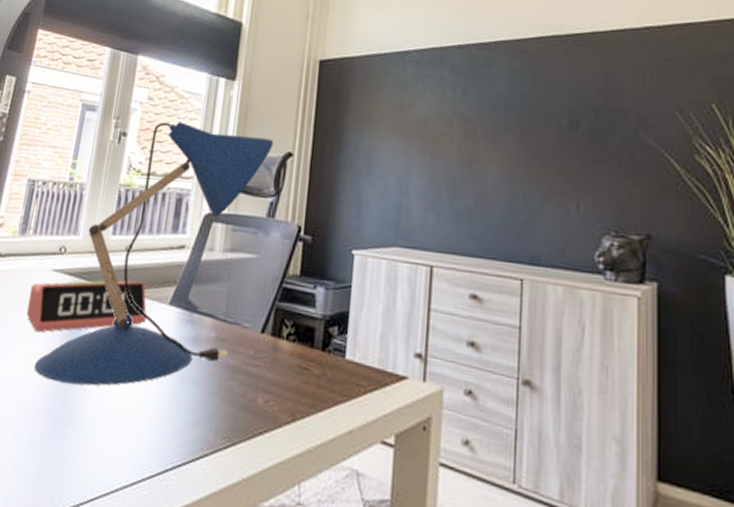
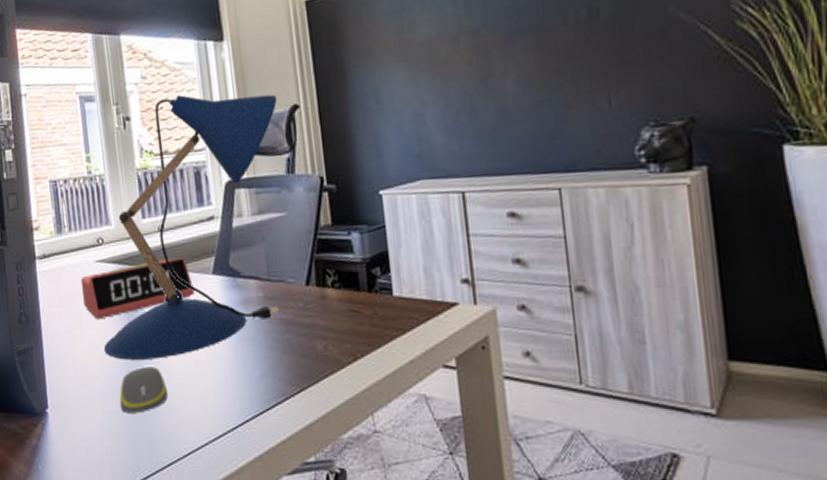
computer mouse: none [33,391,91,443] -> present [119,366,168,413]

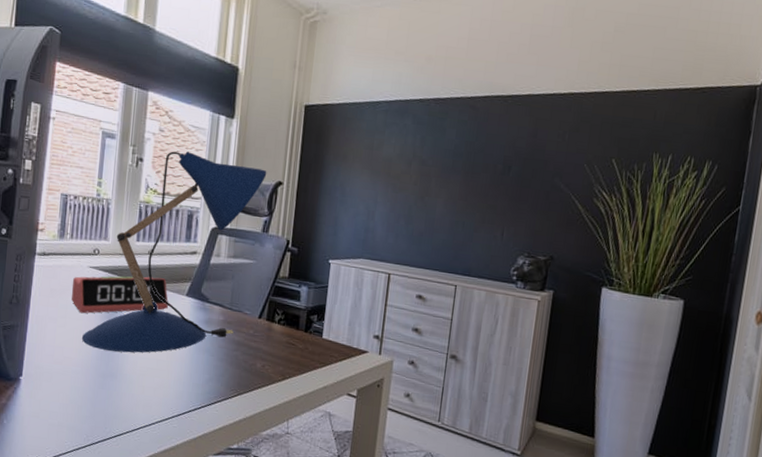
computer mouse: present [119,366,168,413] -> none [86,356,130,392]

